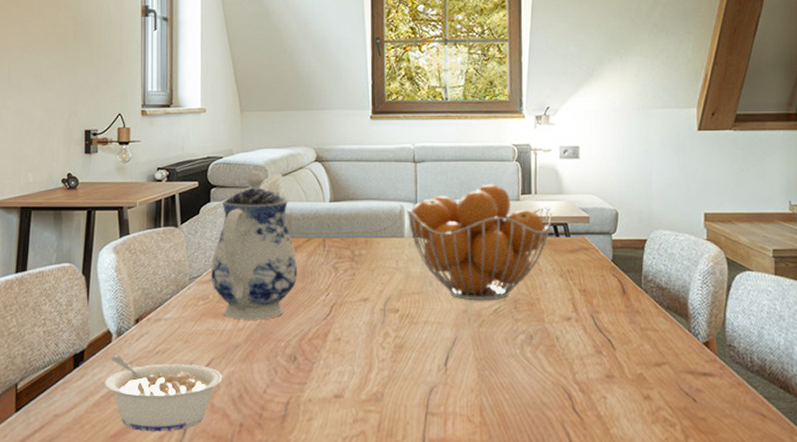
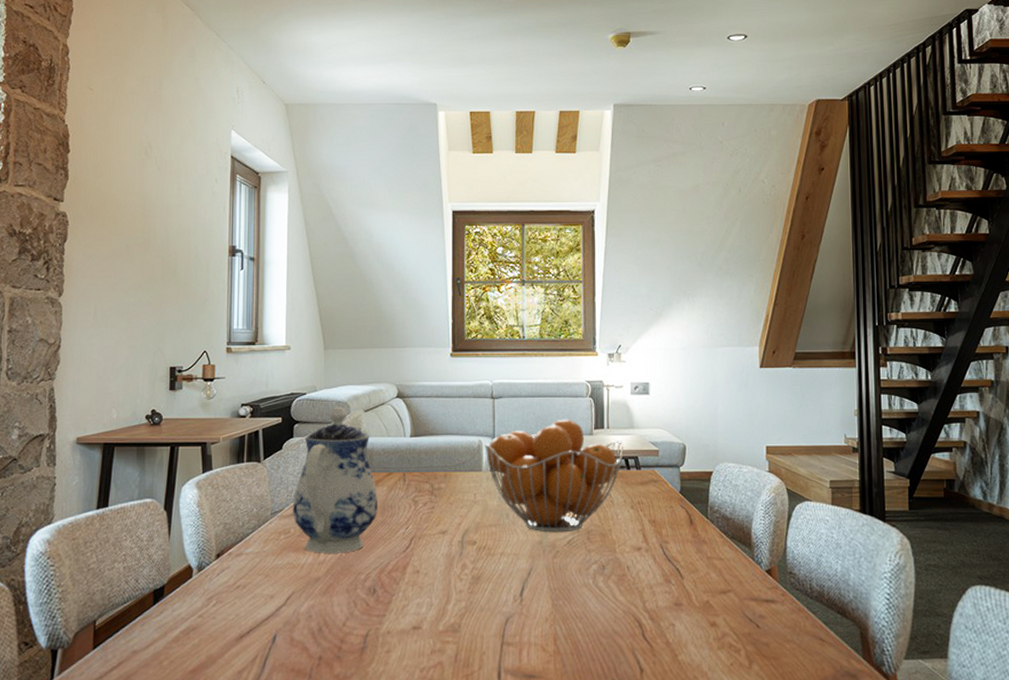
legume: present [104,356,223,432] -> none [184,591,303,667]

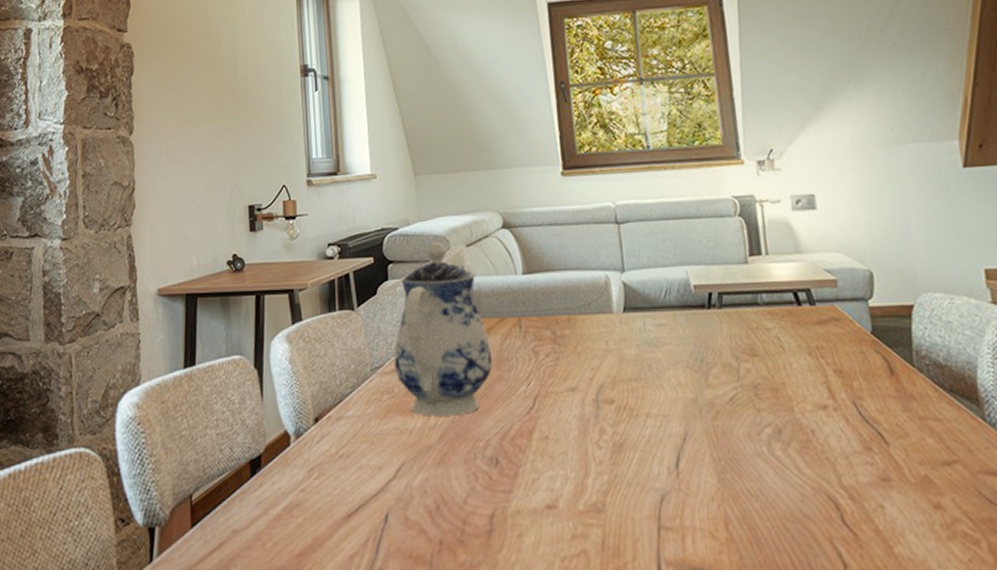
fruit basket: present [485,419,624,533] -> none [613,244,791,388]

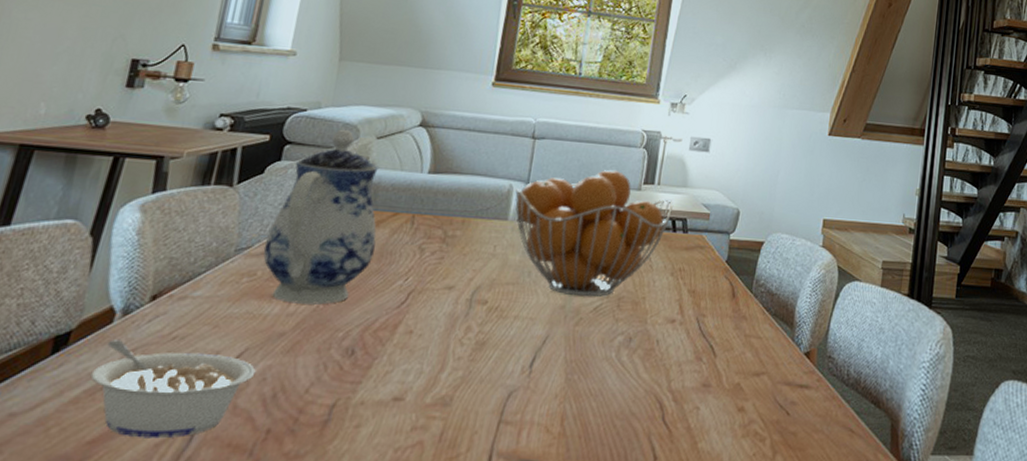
legume: none [284,461,416,551] -> present [90,340,256,439]
fruit basket: none [613,244,791,388] -> present [515,169,673,297]

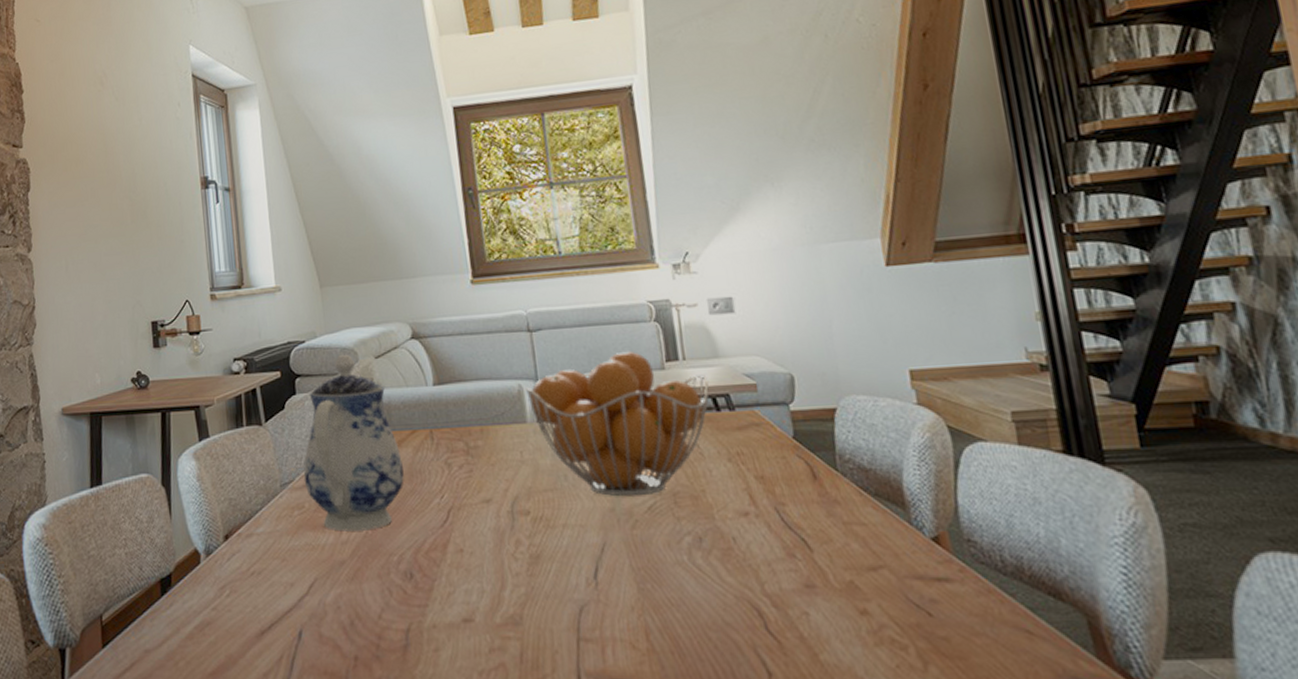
legume: present [90,340,256,439] -> none [196,579,330,669]

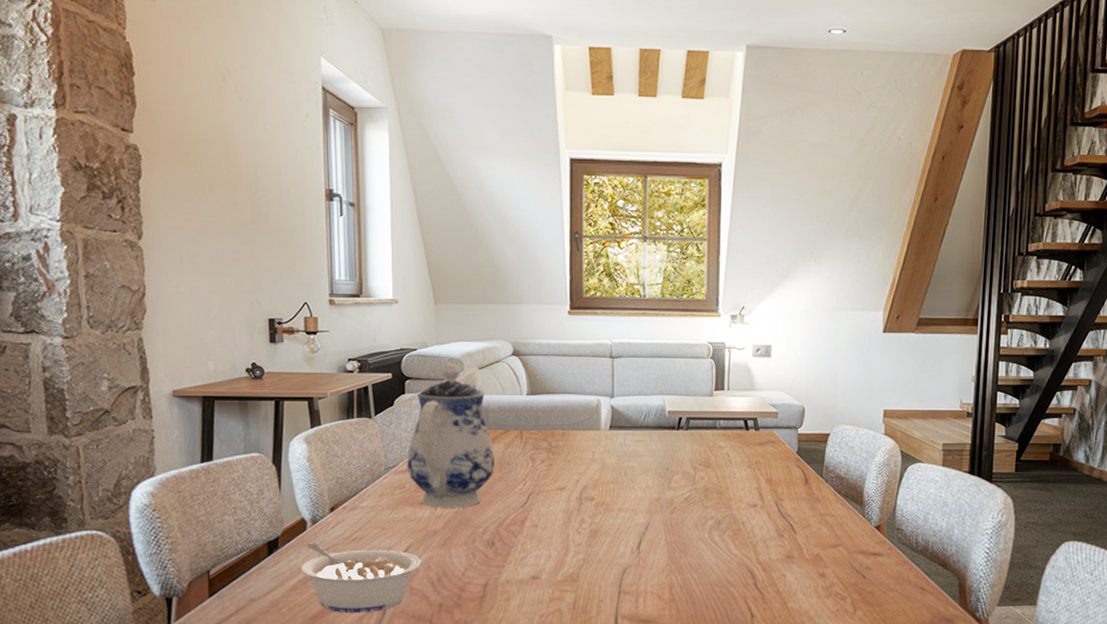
legume: none [196,579,330,669] -> present [300,542,421,613]
fruit basket: present [526,350,709,497] -> none [603,380,743,490]

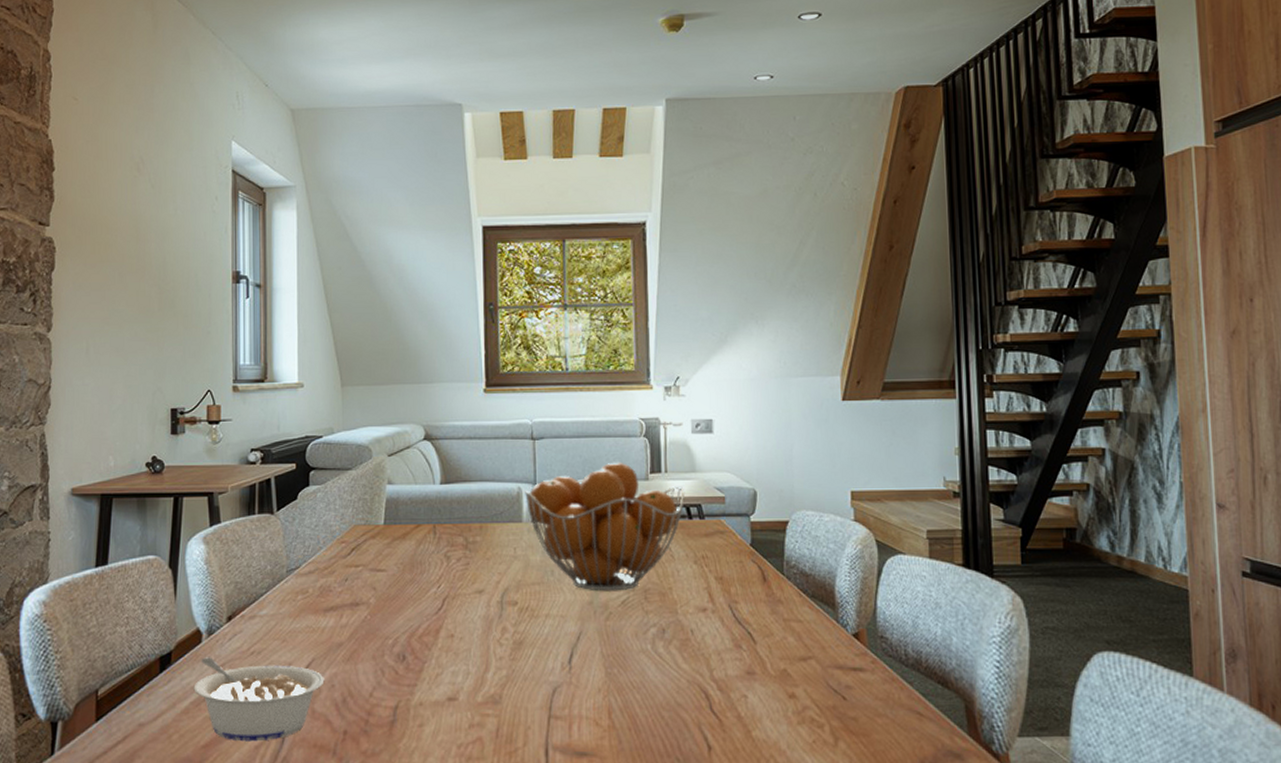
teapot: present [406,363,494,508] -> none [310,450,405,616]
fruit basket: none [603,380,743,490] -> present [525,462,684,592]

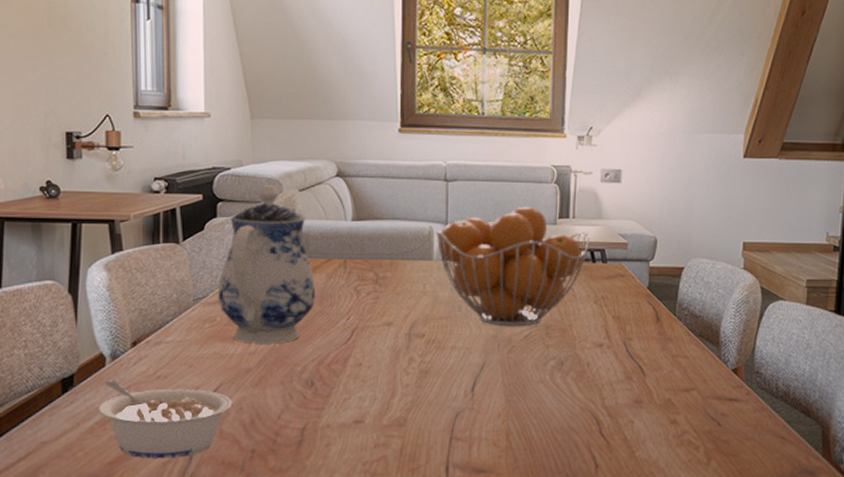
teapot: none [310,450,405,616] -> present [217,184,315,344]

